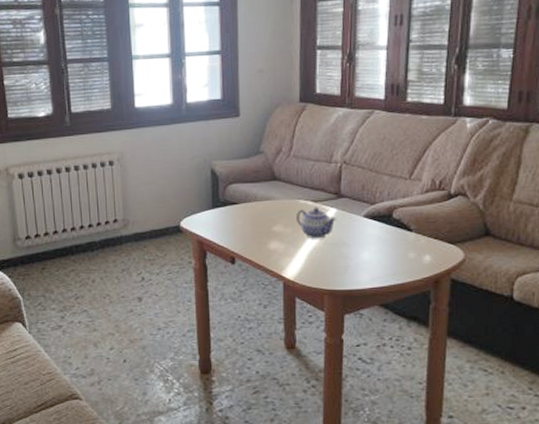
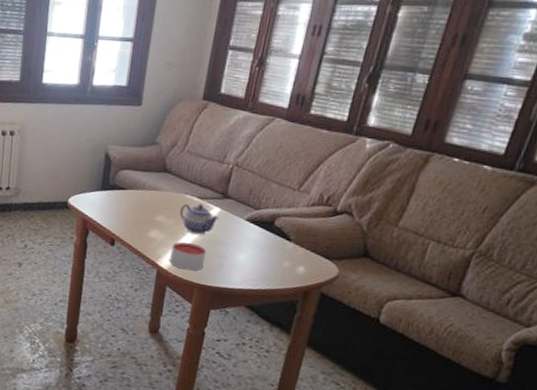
candle: none [294,248,331,277] -> present [169,242,207,271]

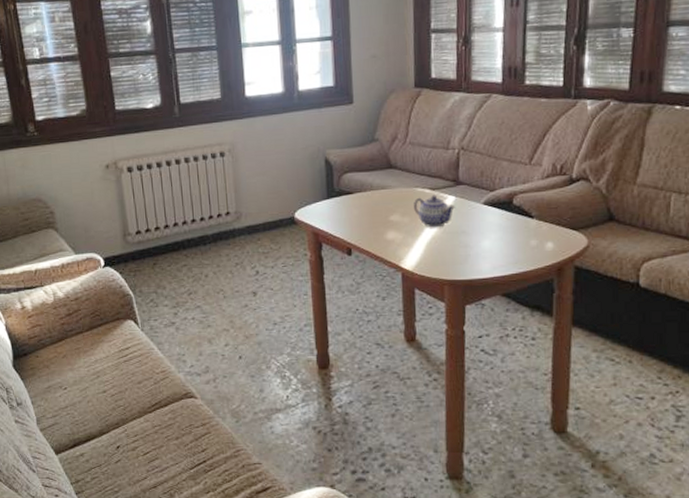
candle: present [169,242,207,271] -> none [412,237,450,268]

